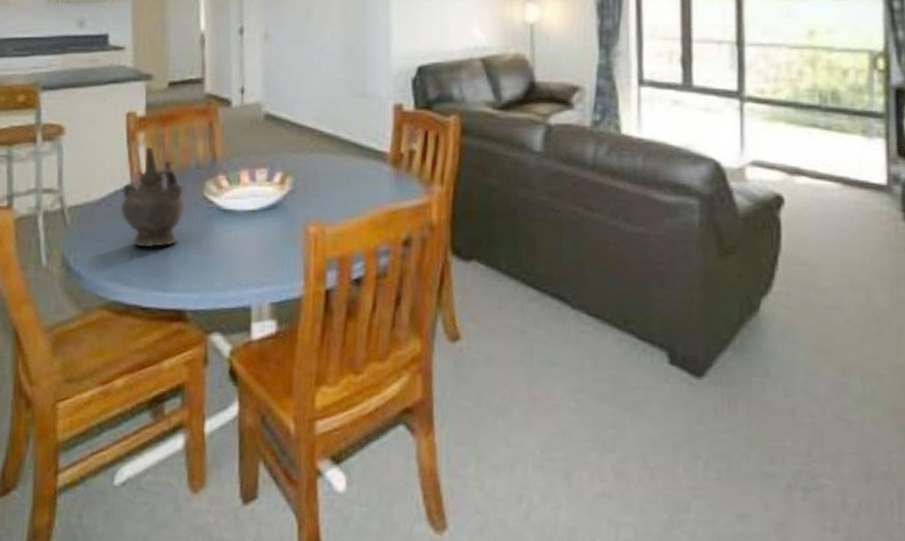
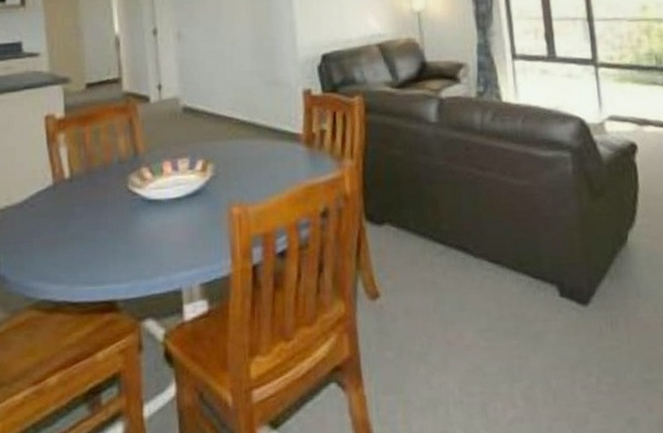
ceremonial vessel: present [120,146,186,248] -> none [44,146,111,245]

